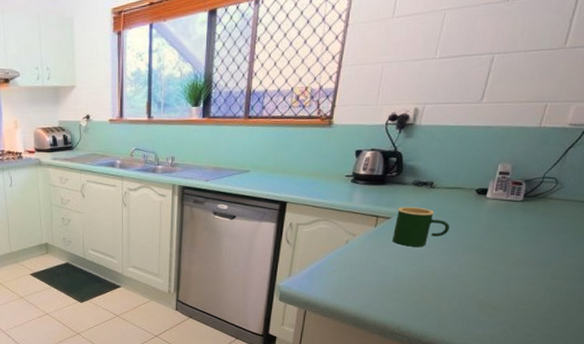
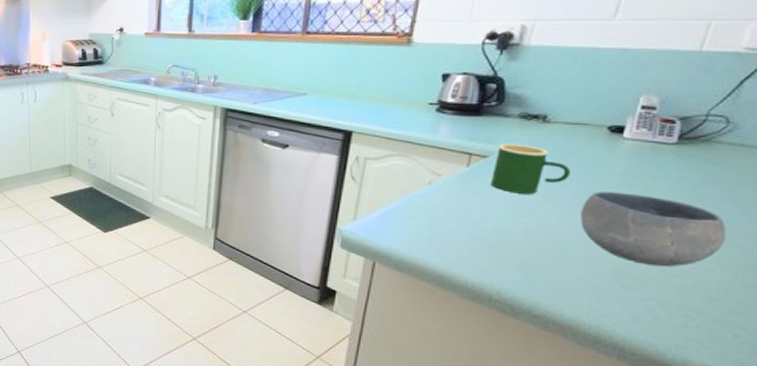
bowl: none [456,241,554,297] -> present [580,192,727,267]

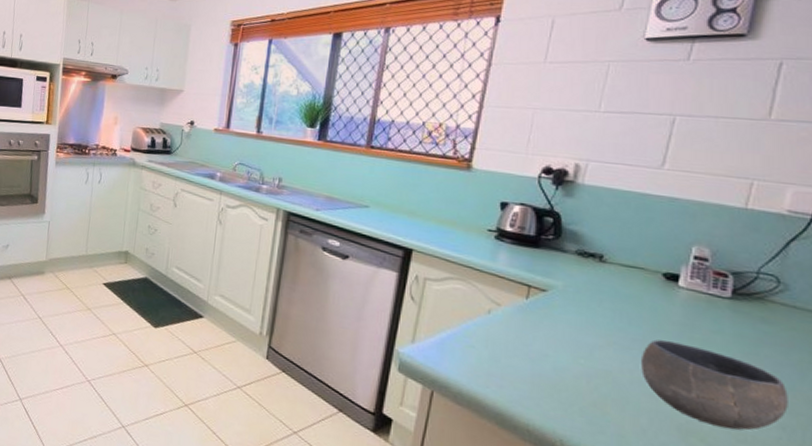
mug: present [491,143,570,194] -> none [550,278,628,335]

